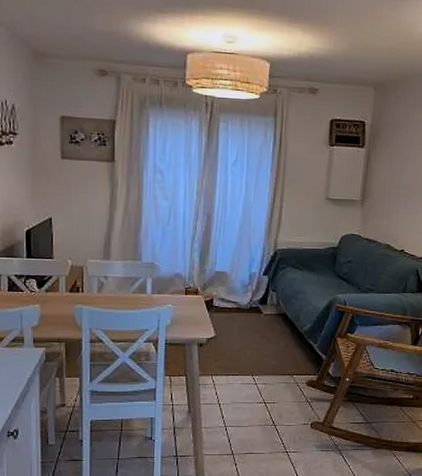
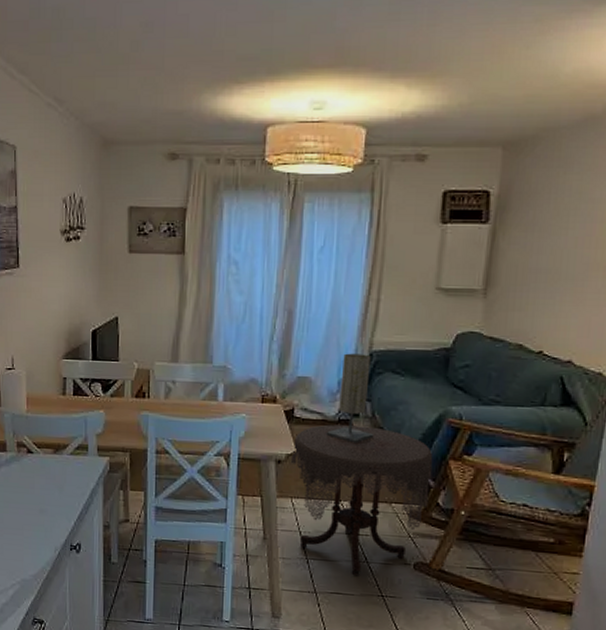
side table: none [210,312,325,438] -> present [290,424,433,576]
table lamp: none [240,251,279,327] -> present [326,353,374,443]

